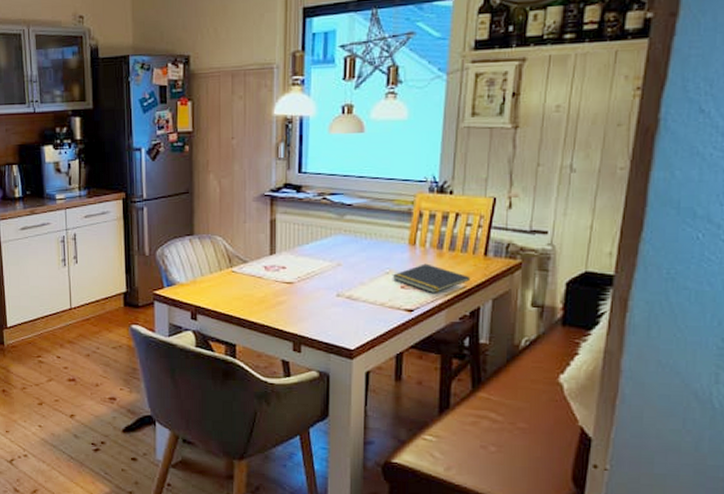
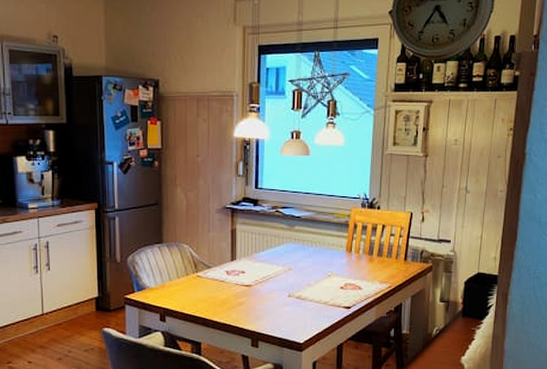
notepad: present [392,263,471,294] -> none [333,267,394,293]

